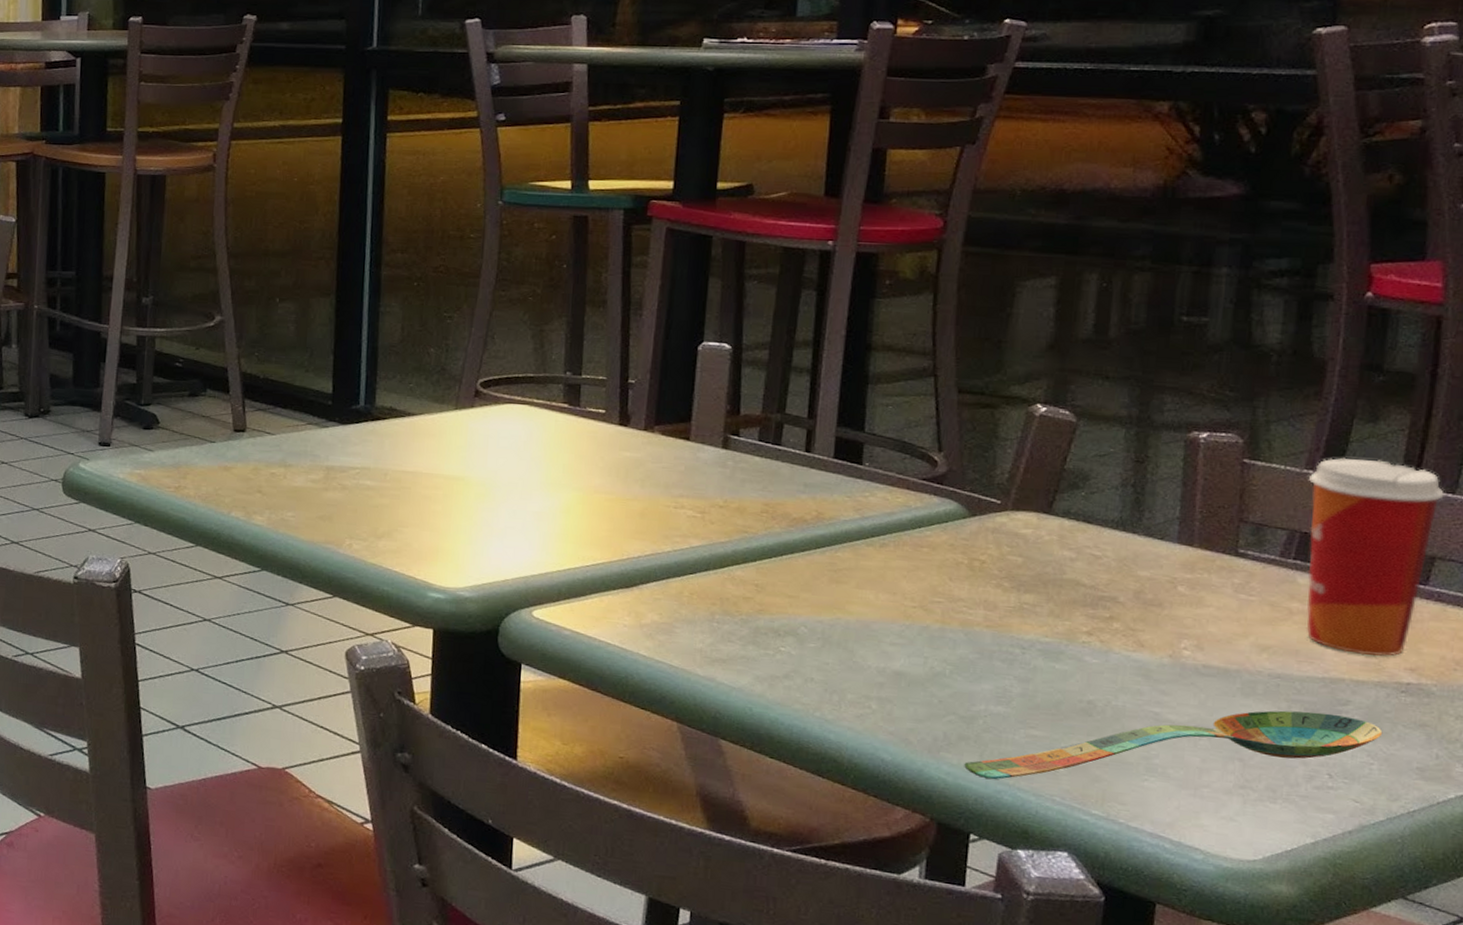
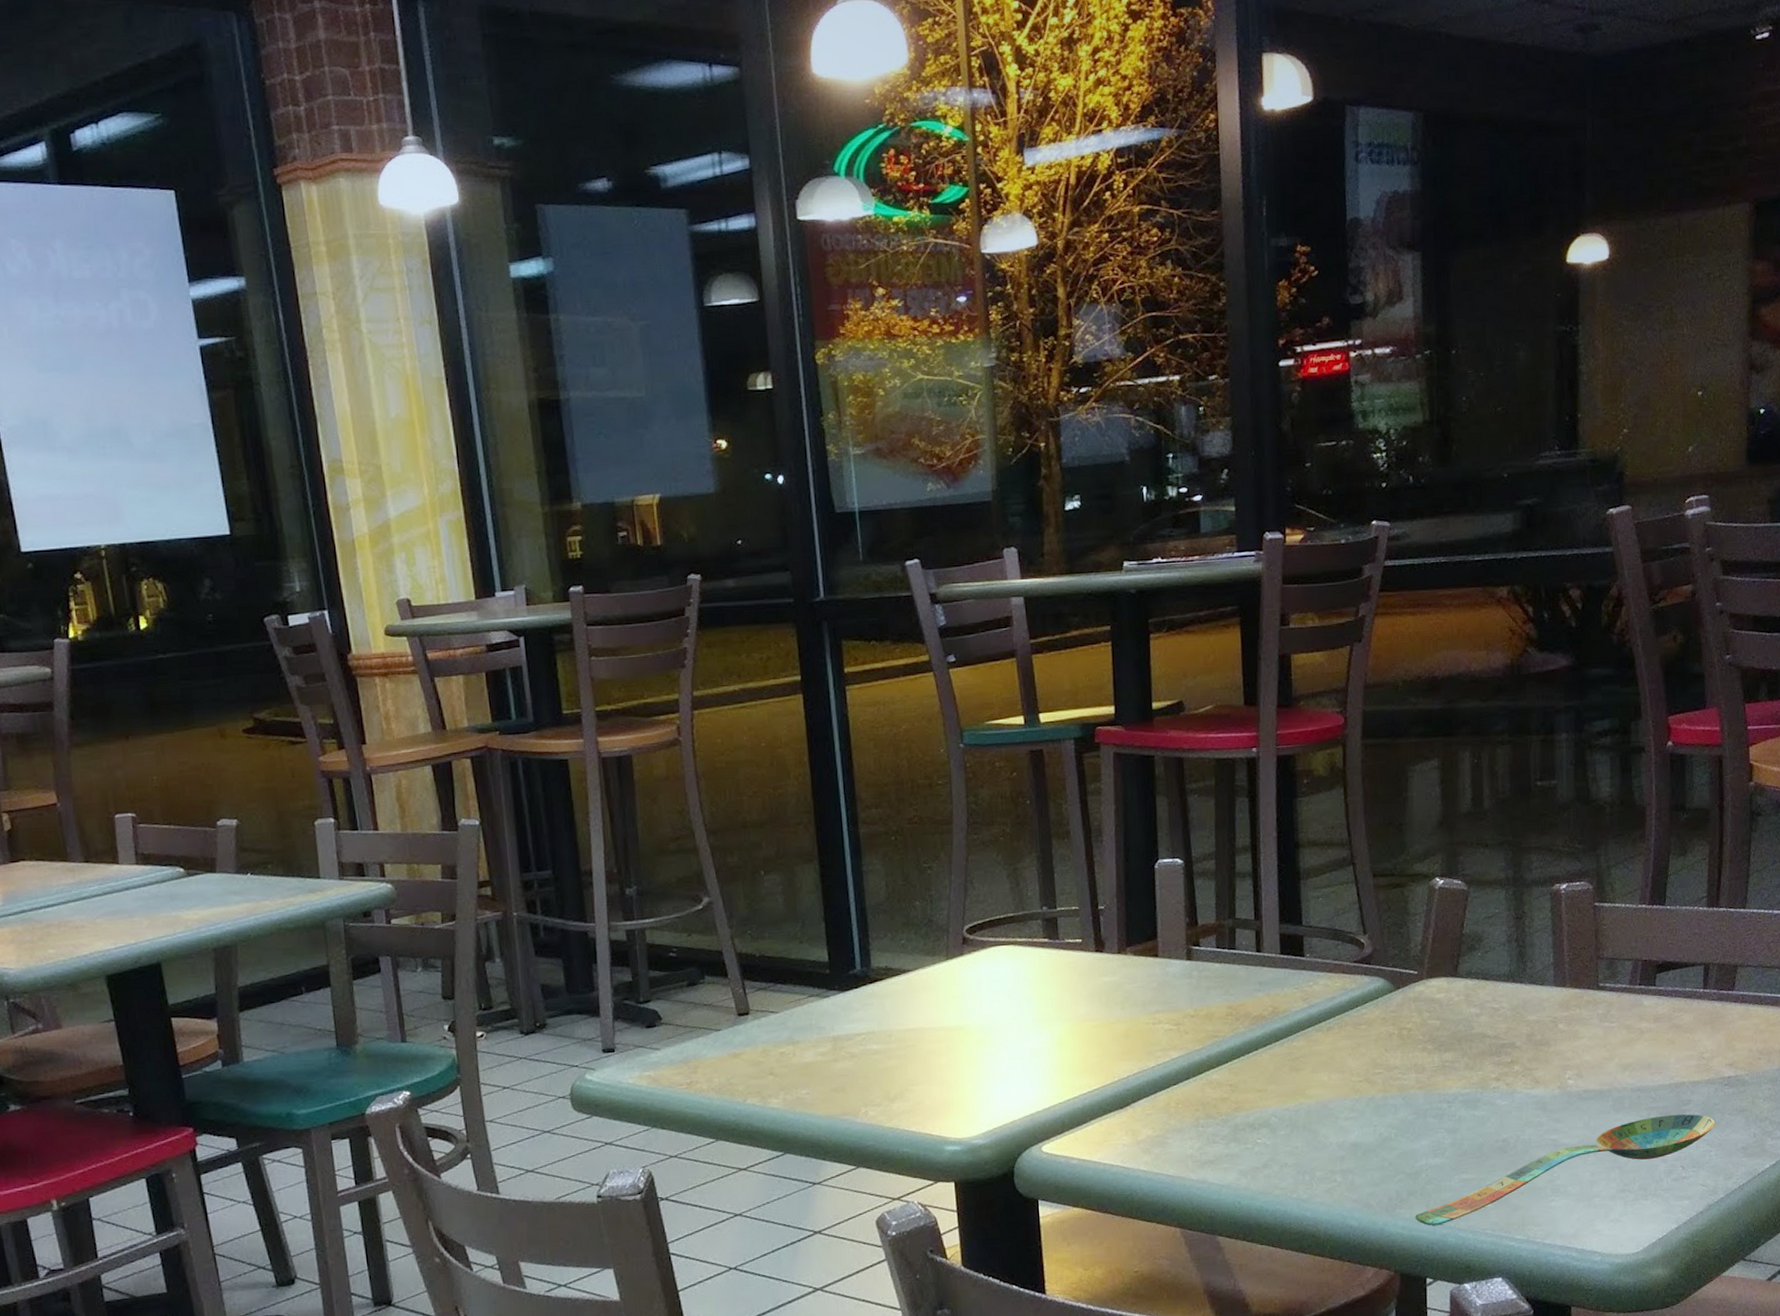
paper cup: present [1306,457,1446,656] -> none [1643,887,1739,1059]

